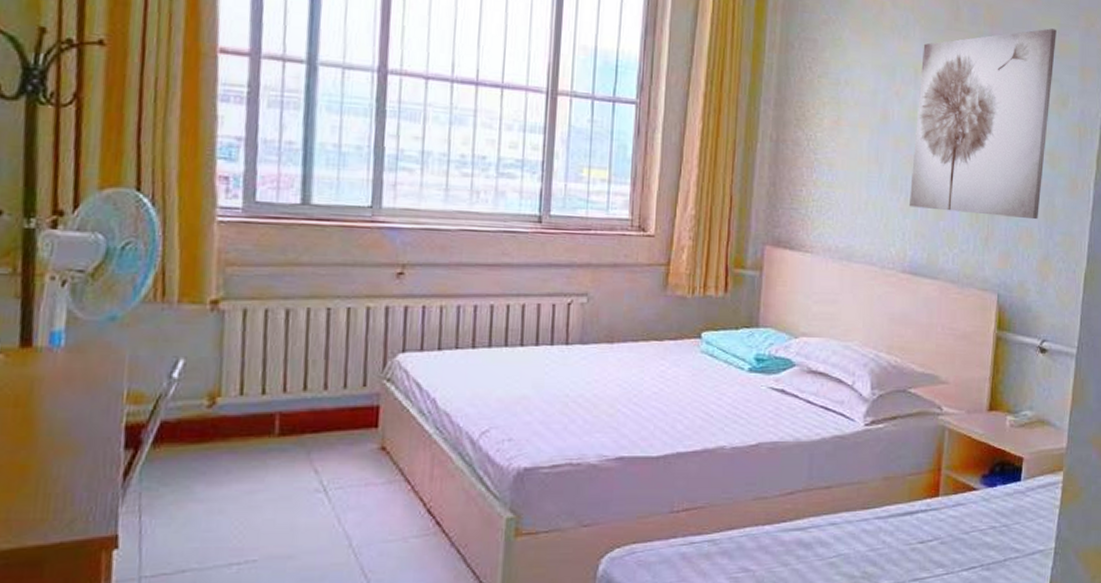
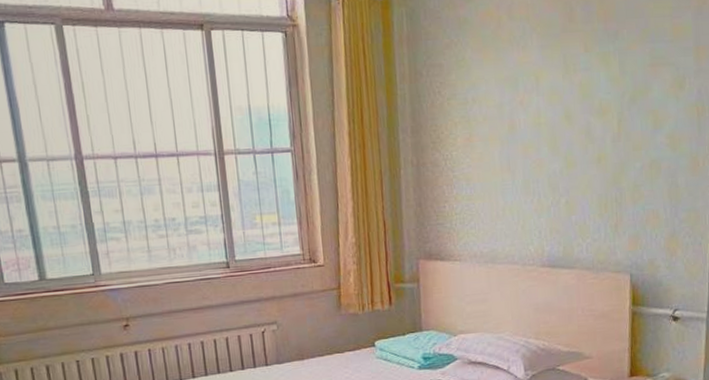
wall art: present [910,28,1056,220] -> none [541,13,670,207]

